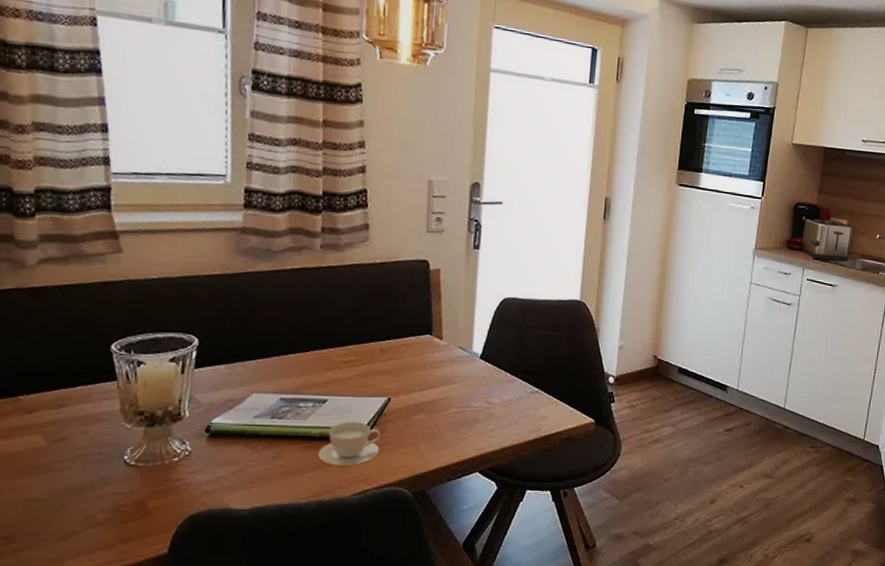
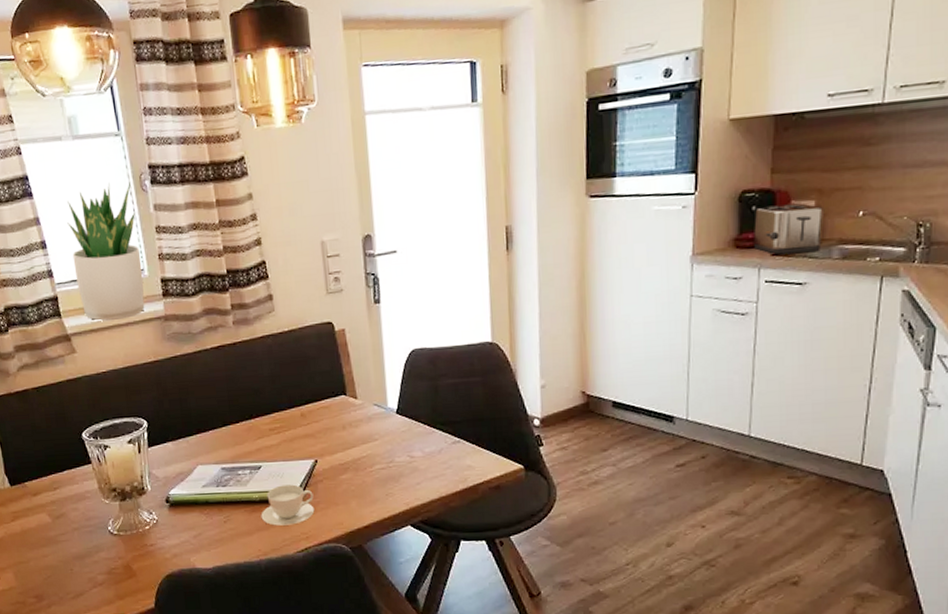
planter: none [139,78,227,224] -> present [67,182,145,321]

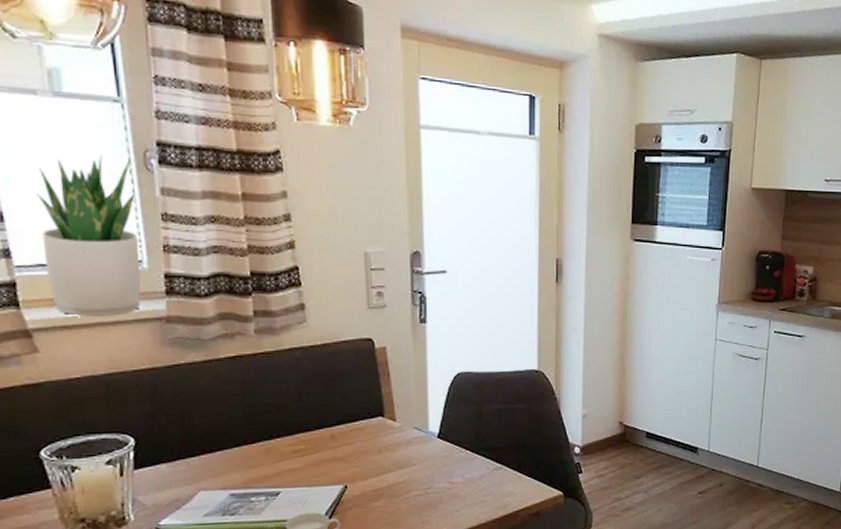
toaster: present [754,203,825,256] -> none [767,267,820,310]

